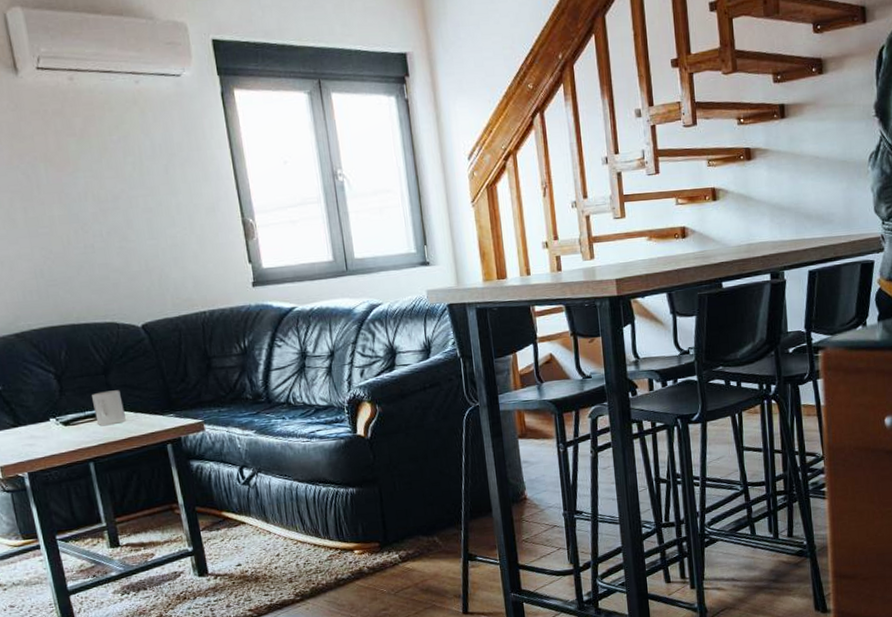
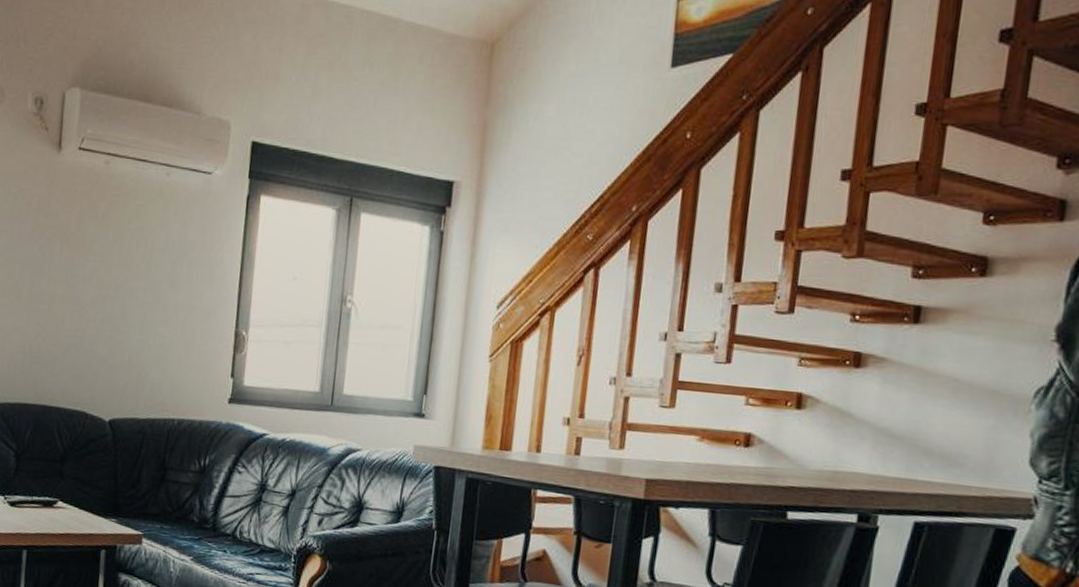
cup: present [91,390,126,427] -> none [40,479,71,517]

